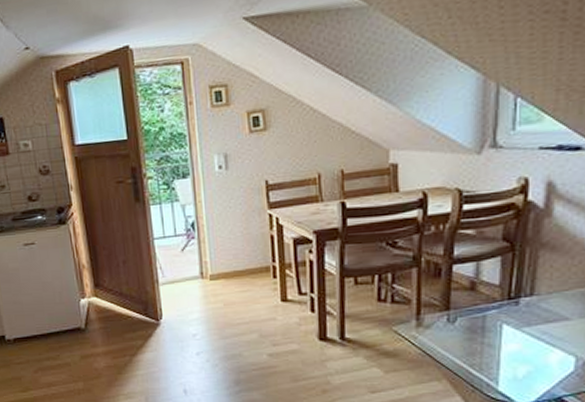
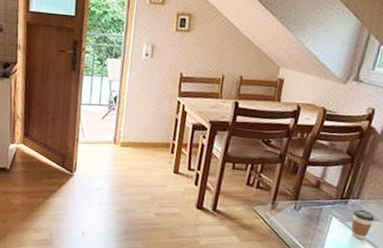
coffee cup: none [530,308,562,348] -> present [351,209,375,240]

